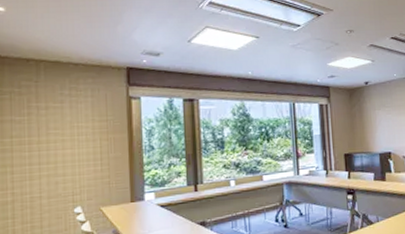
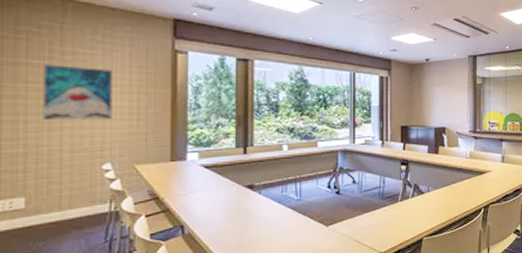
wall art: none [23,119,81,170] -> present [42,64,113,119]

